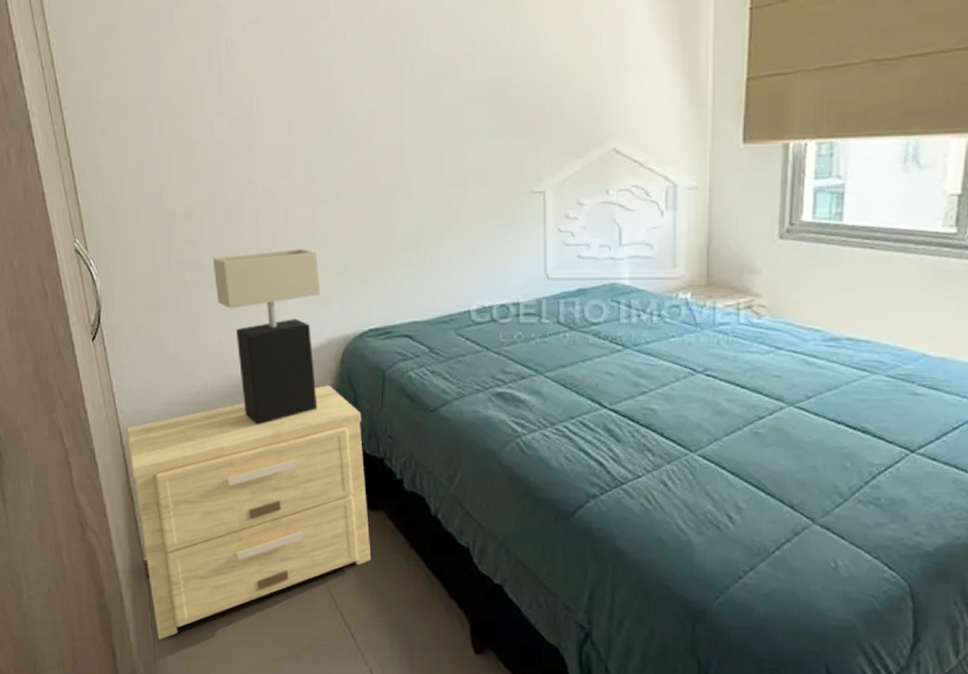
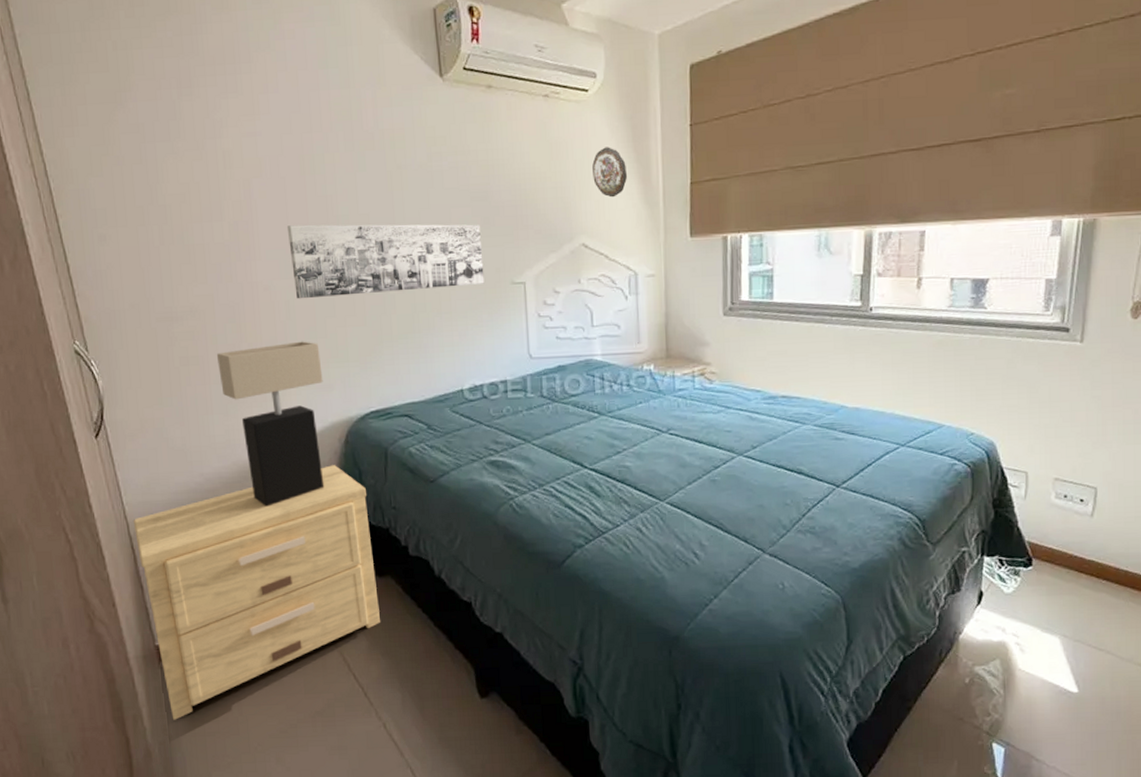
wall art: none [288,121,499,203] -> present [286,224,485,299]
decorative plate: none [629,35,670,95] -> present [592,147,627,198]

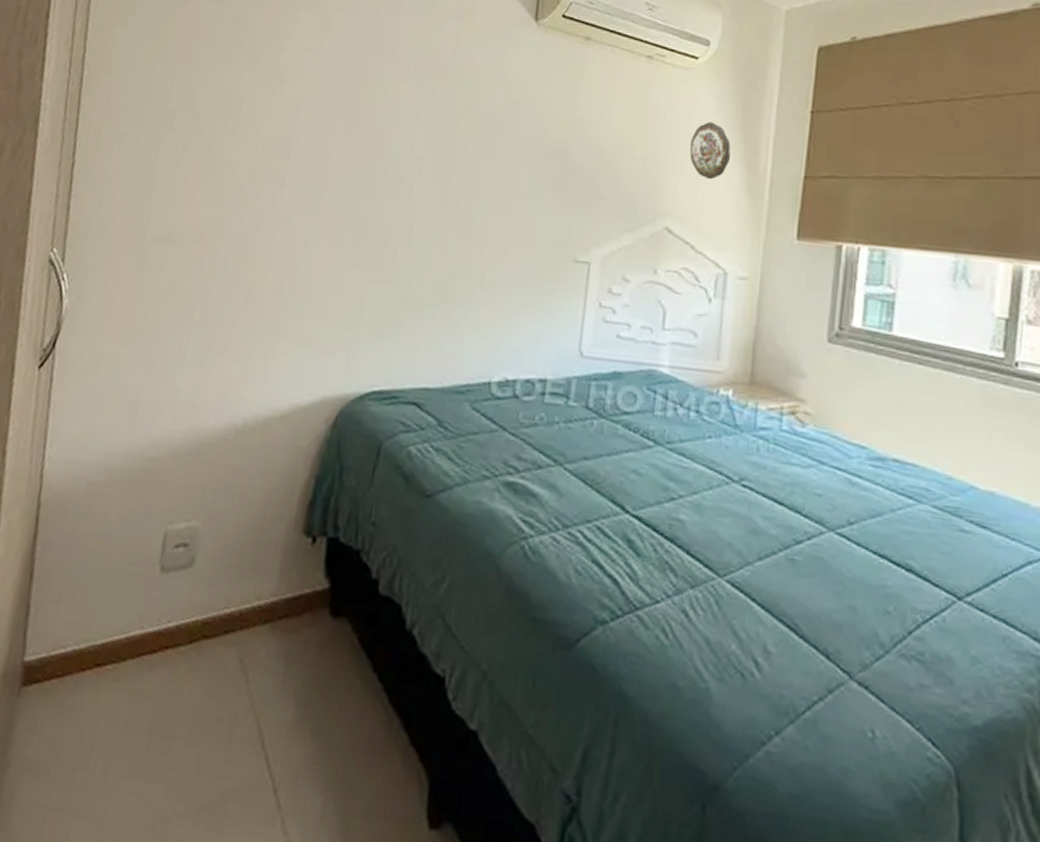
side table: present [133,465,380,720] -> none [12,452,344,779]
table lamp: present [216,341,325,507] -> none [202,288,331,494]
wall art: present [286,224,485,299] -> none [318,155,549,257]

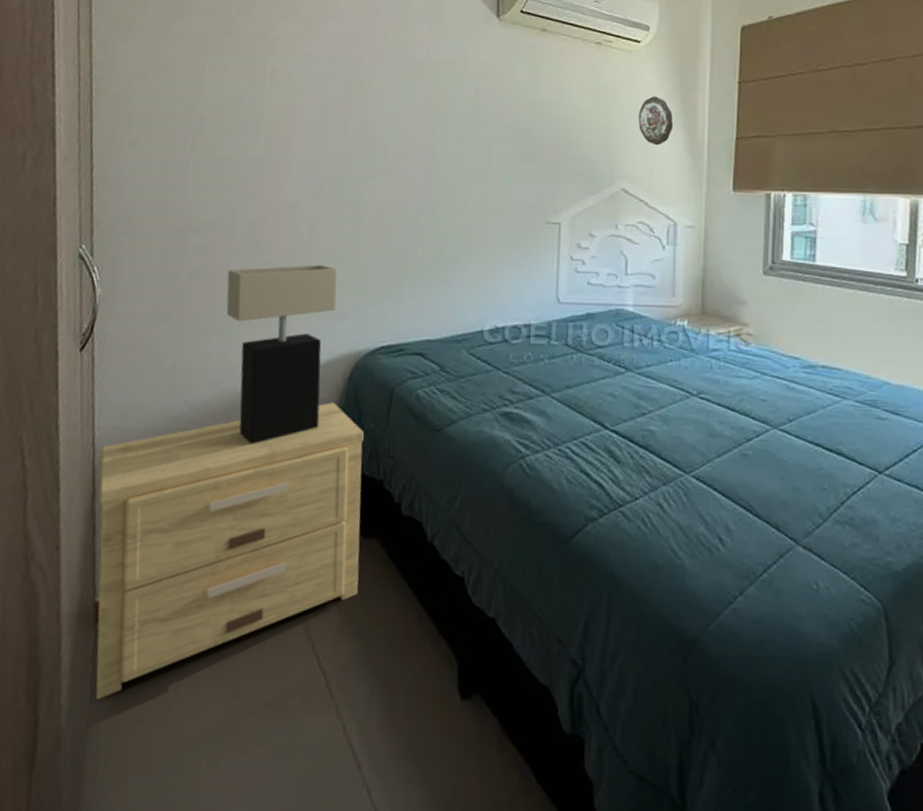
side table: none [12,452,344,779] -> present [95,403,364,700]
table lamp: none [202,288,331,494] -> present [226,264,337,444]

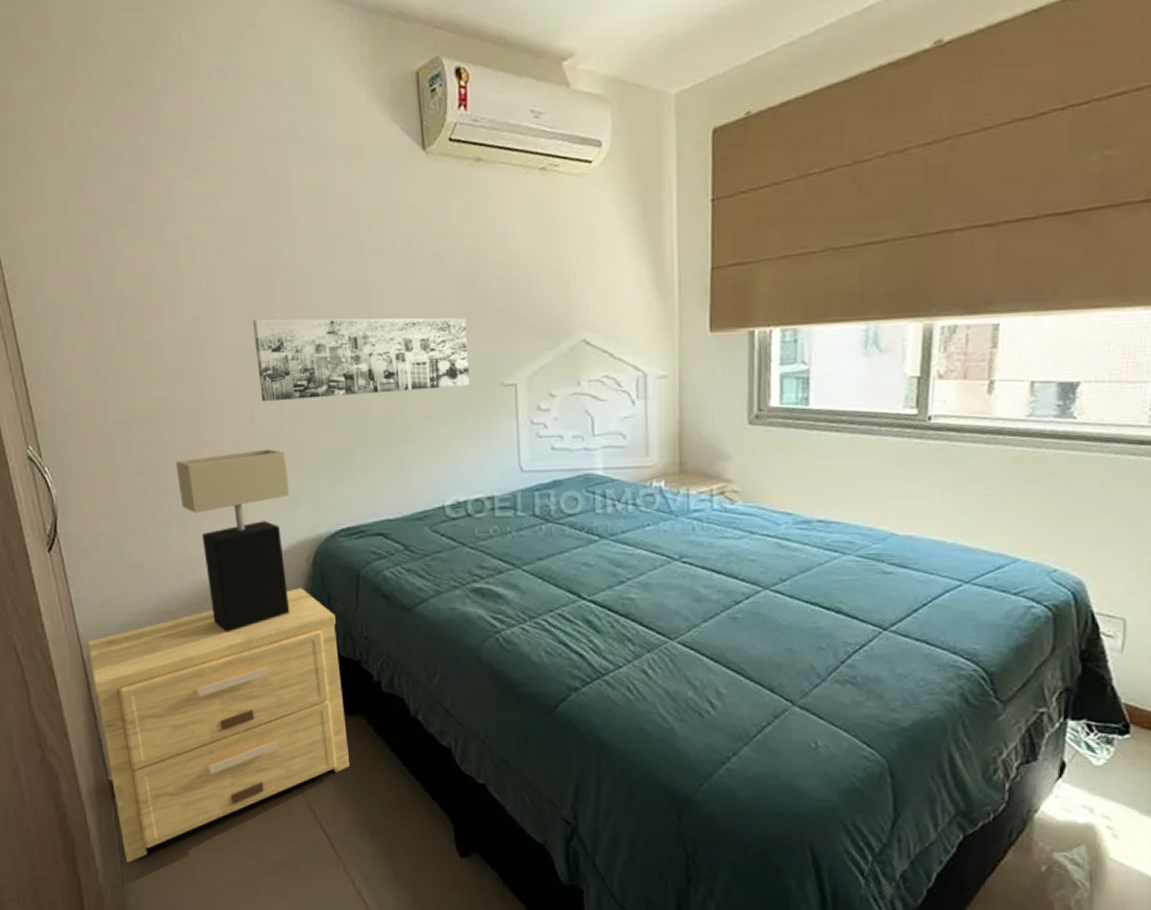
wall art: none [321,146,520,222] -> present [252,317,470,402]
decorative plate: present [639,96,673,146] -> none [596,227,636,286]

